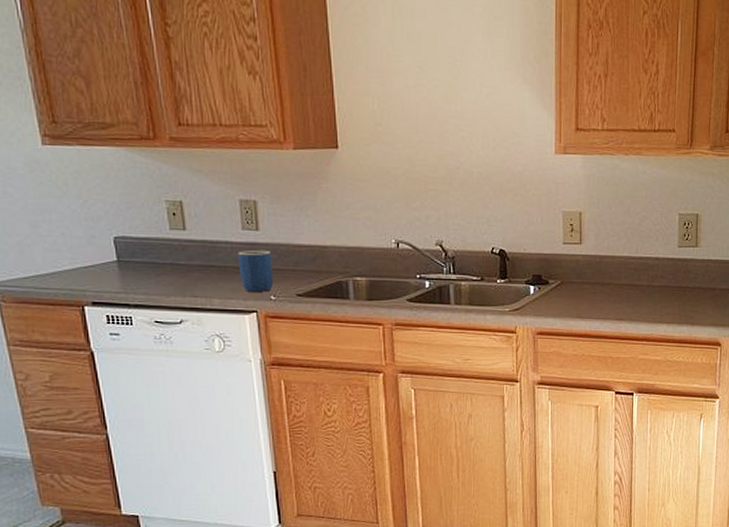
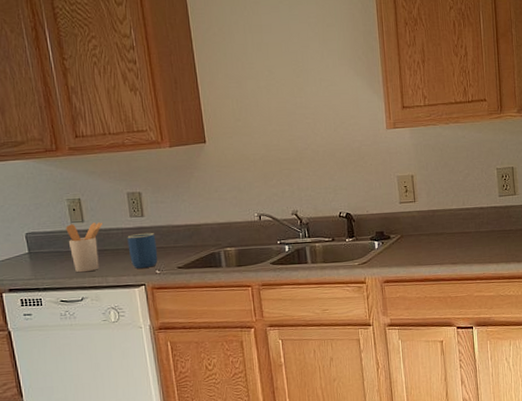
utensil holder: none [163,231,210,291] -> present [66,222,104,273]

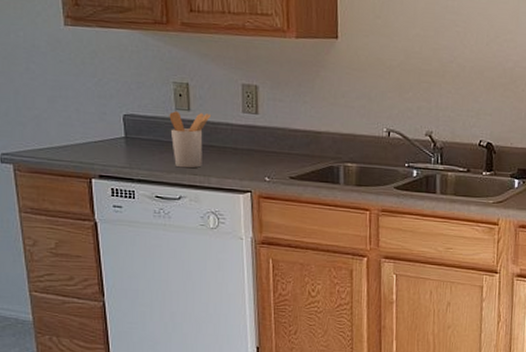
mug: present [127,233,158,269] -> none [236,133,270,173]

